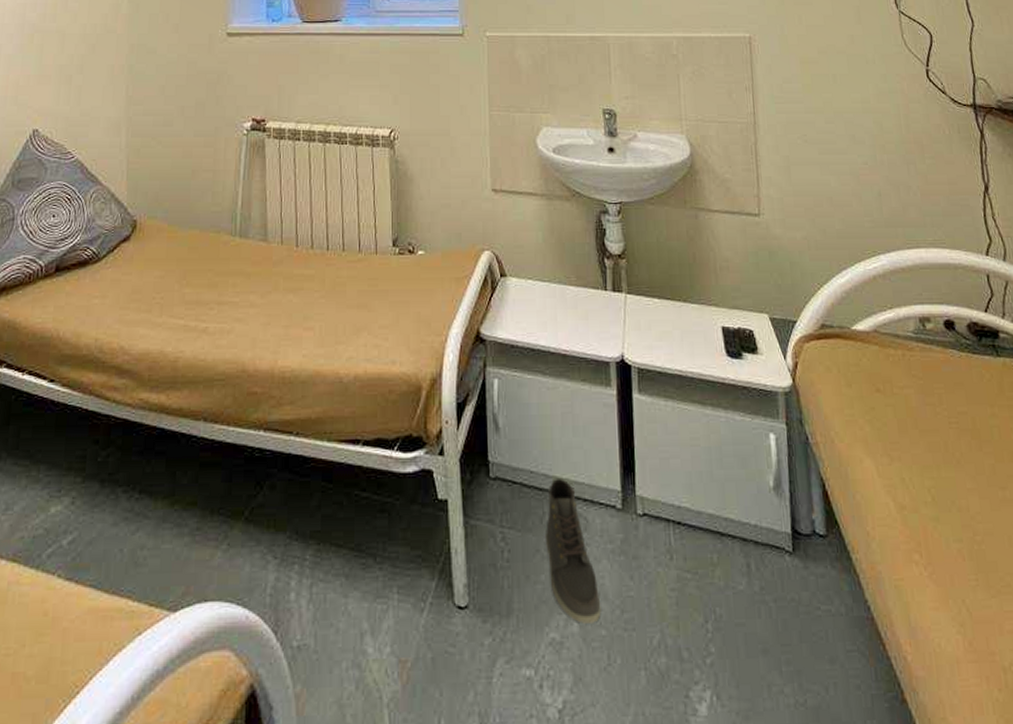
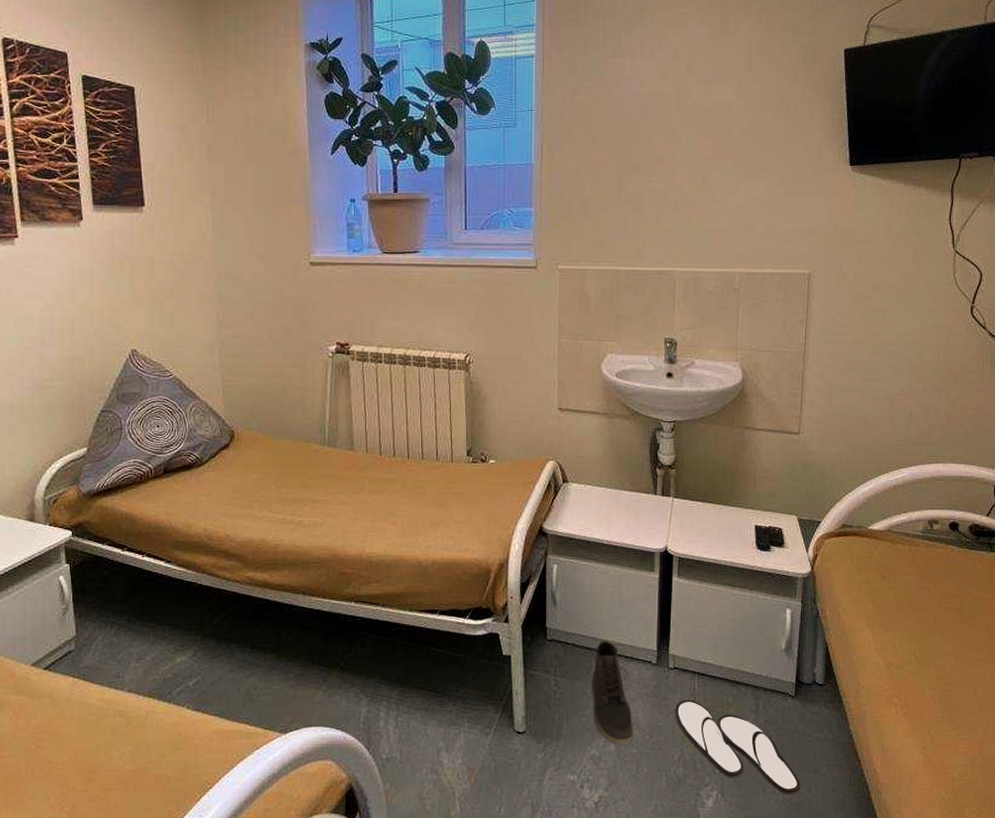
slippers: none [649,558,816,696] -> present [675,699,801,795]

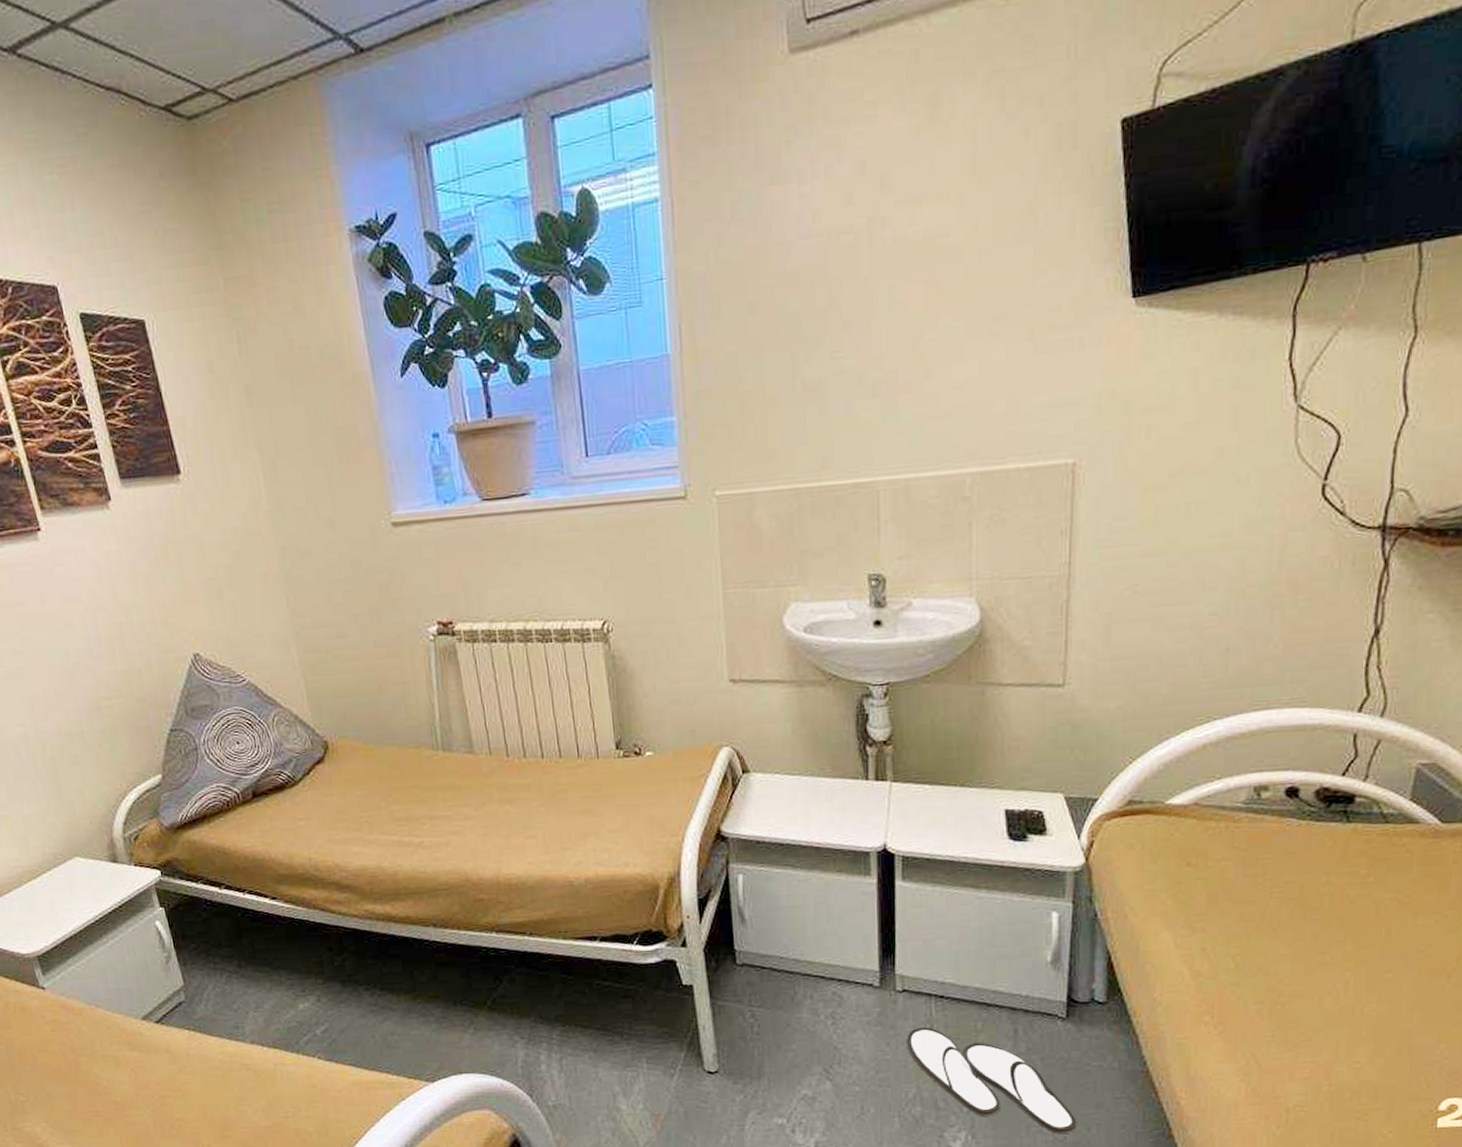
sneaker: present [592,641,634,745] -> none [797,962,855,1082]

